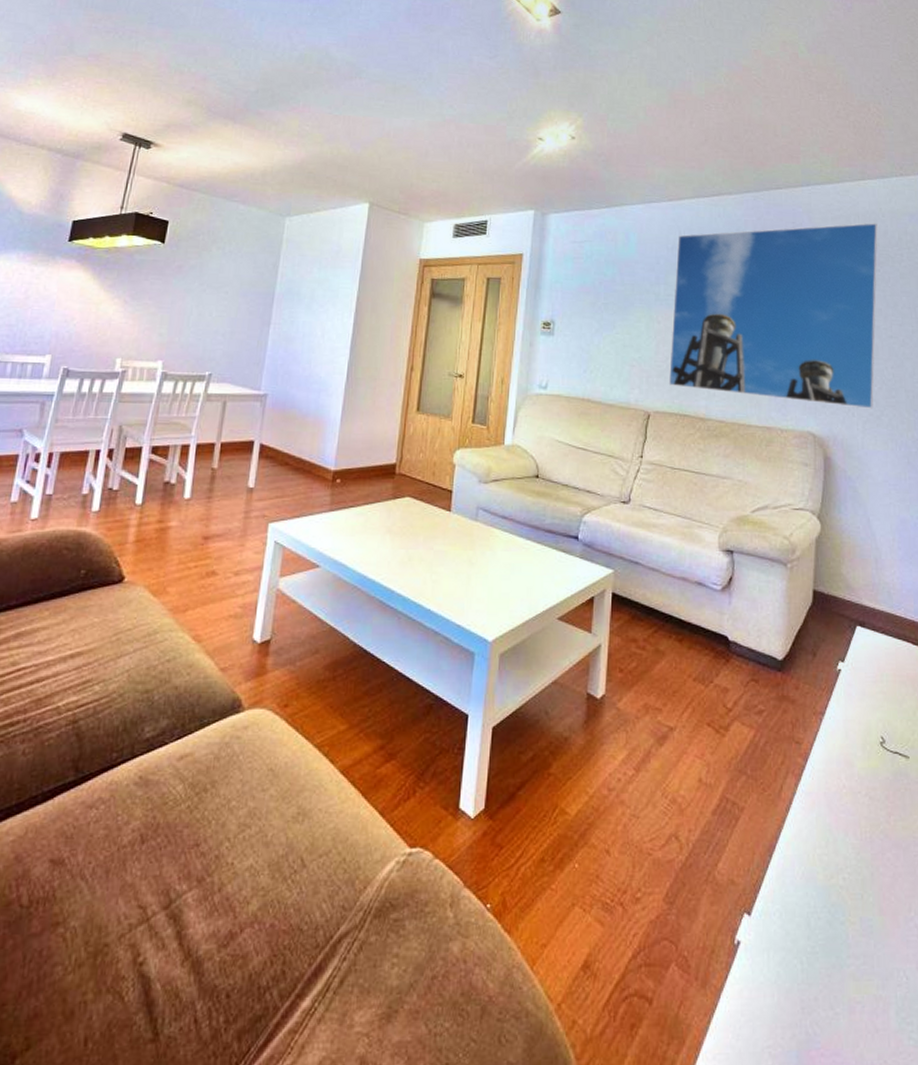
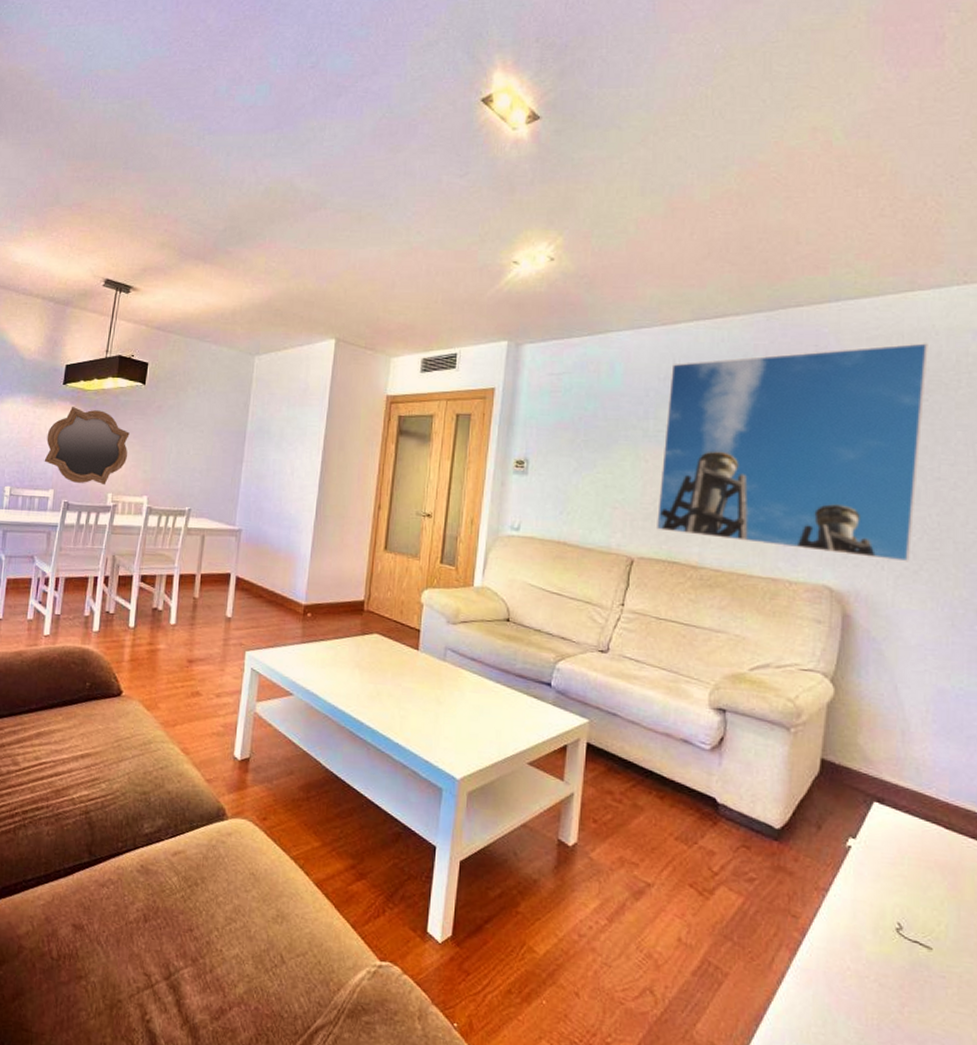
mirror: none [41,265,145,350] -> present [44,407,130,486]

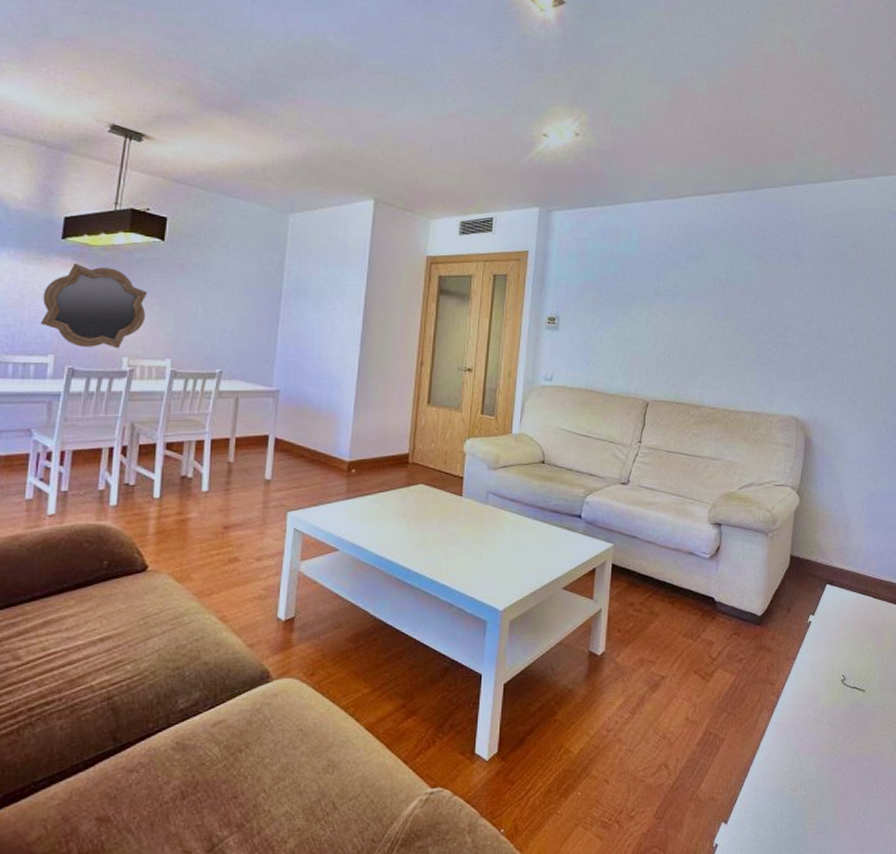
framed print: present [657,343,928,562] -> none [667,221,863,394]

